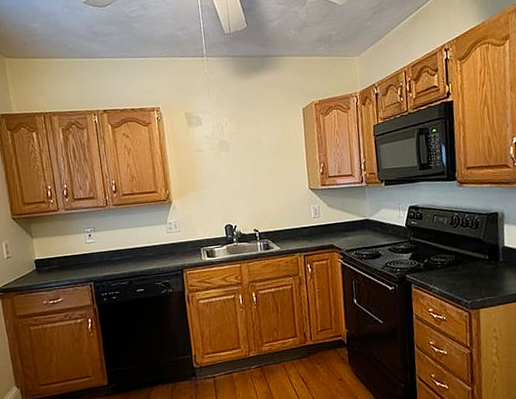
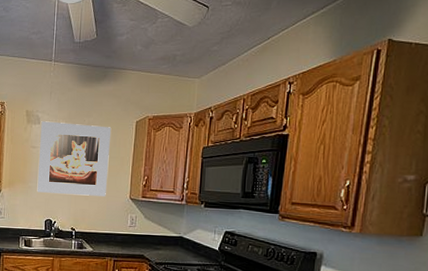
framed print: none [203,118,284,198] -> present [37,121,112,197]

